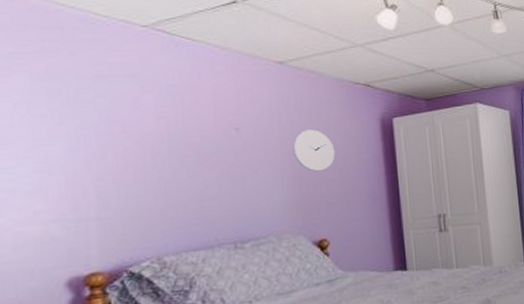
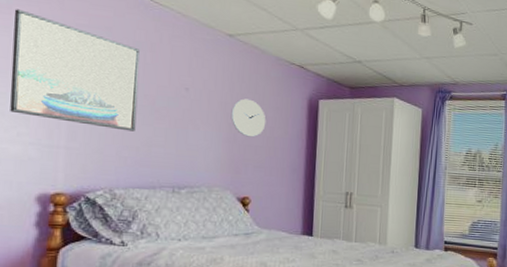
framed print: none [15,69,181,189] -> present [10,9,140,132]

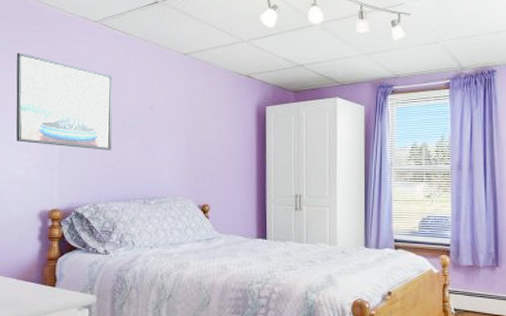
wall clock: present [230,98,266,138] -> none [189,112,220,148]

